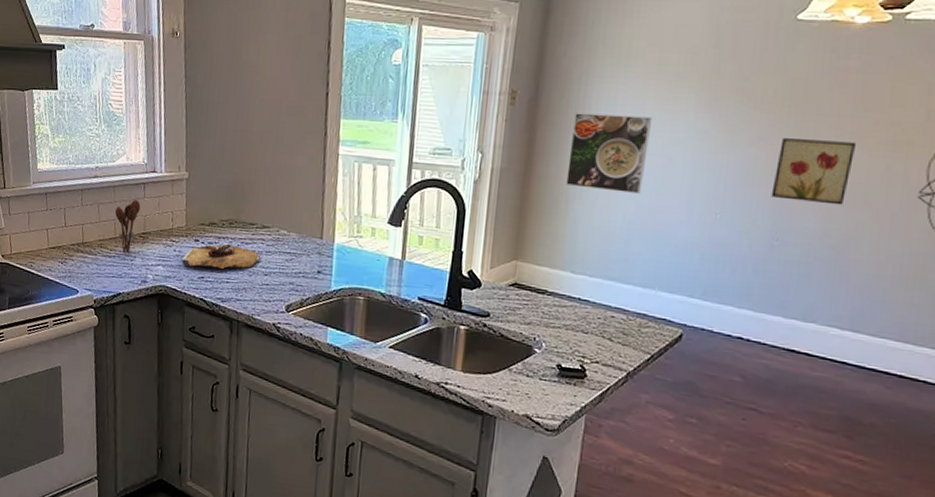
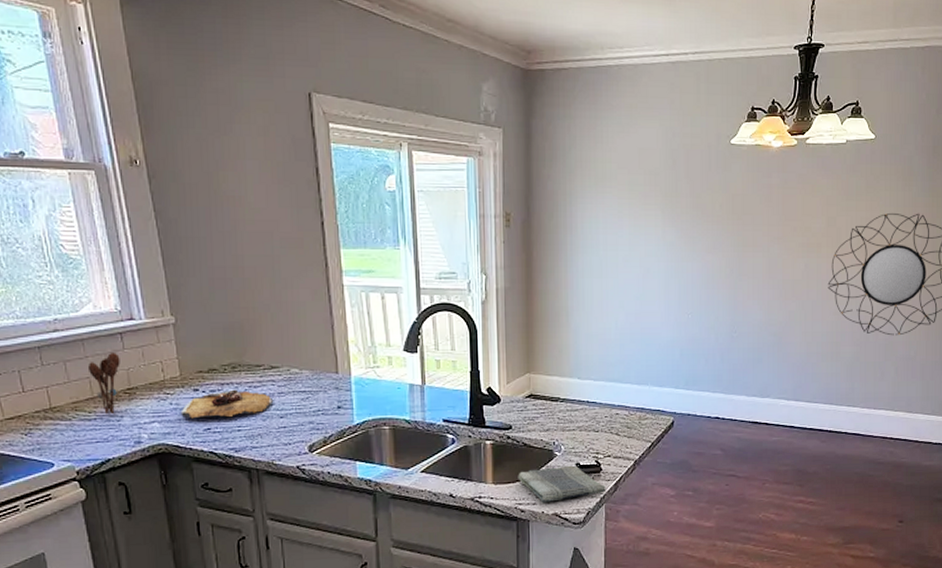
dish towel: none [489,362,589,403] -> present [518,465,606,502]
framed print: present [566,113,652,193] -> none [563,232,629,302]
wall art: present [771,138,857,205] -> none [727,246,783,299]

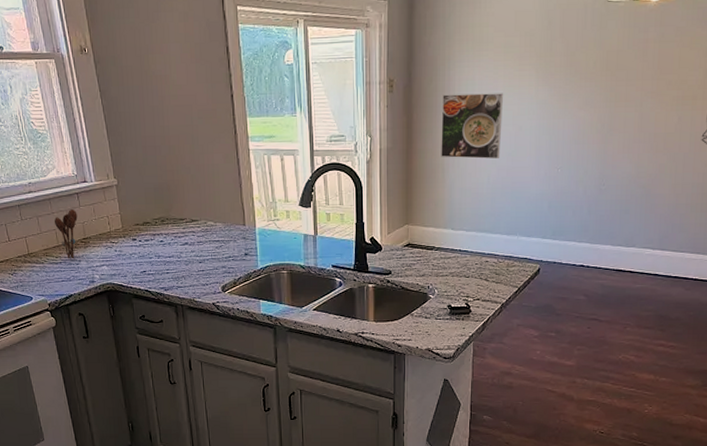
cutting board: present [180,389,274,419] -> none [123,239,194,263]
dish towel: present [518,465,606,502] -> none [396,307,474,339]
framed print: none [563,232,629,302] -> present [441,93,503,159]

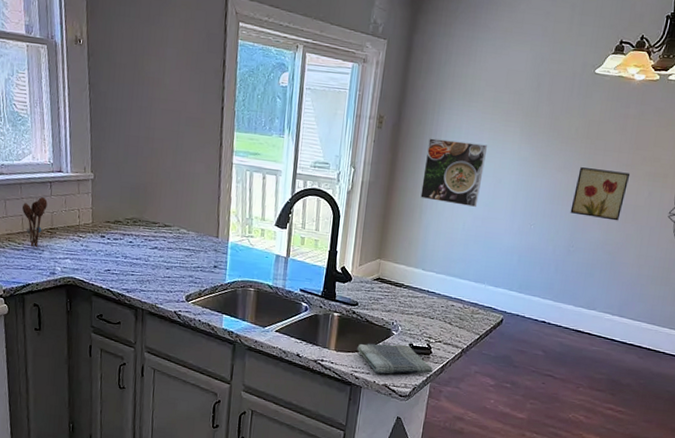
dish towel: none [396,307,474,339] -> present [357,343,433,374]
wall art: none [597,100,657,152] -> present [570,167,631,221]

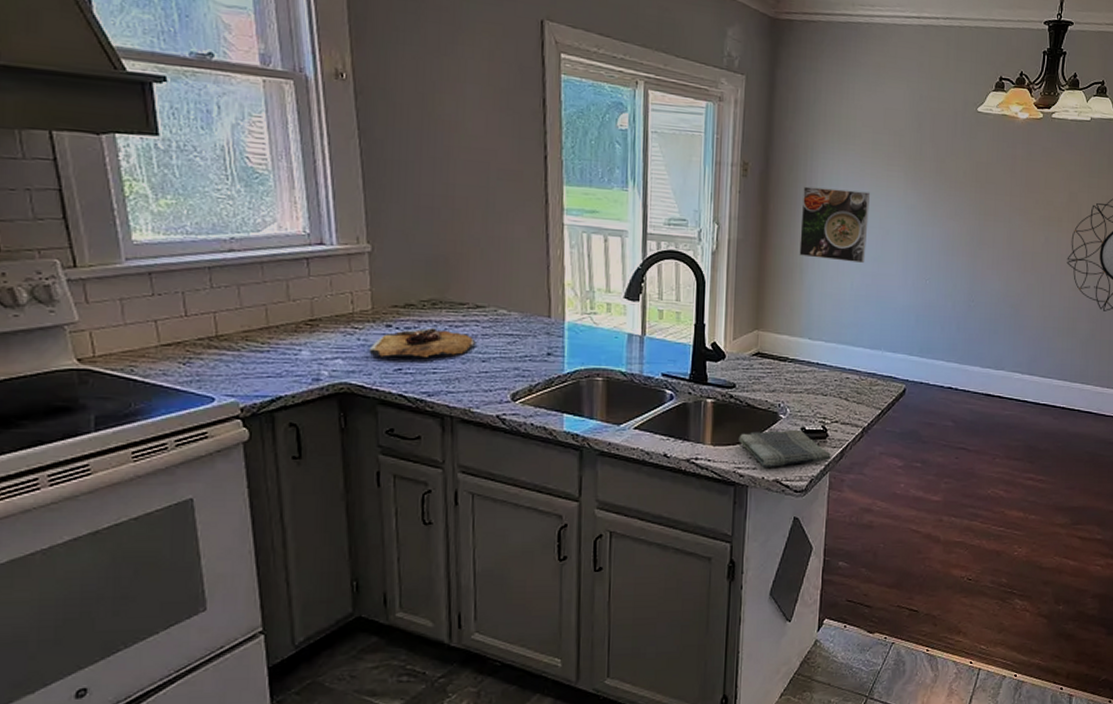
utensil holder: present [22,197,48,248] -> none [266,279,304,347]
cutting board: none [88,239,163,263] -> present [369,327,477,357]
wall art: present [570,167,631,221] -> none [966,213,1025,270]

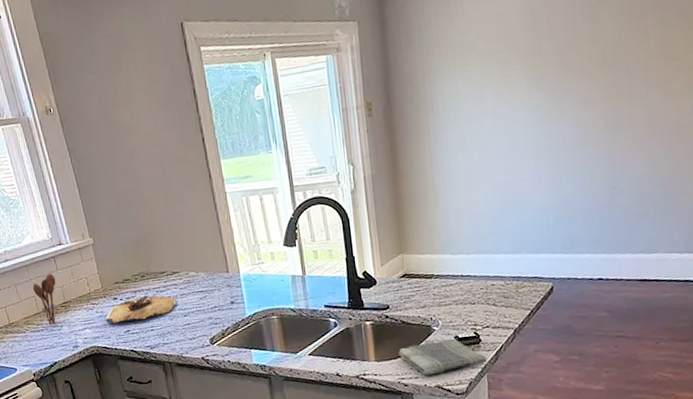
utensil holder: none [266,279,304,347] -> present [33,274,56,326]
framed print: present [799,186,870,263] -> none [426,102,496,178]

